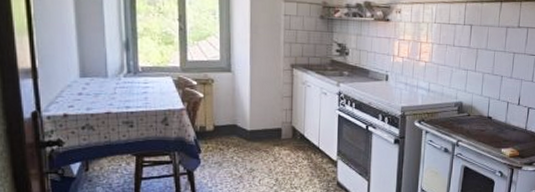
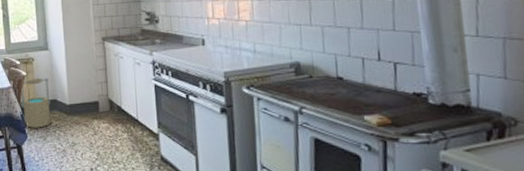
bucket: none [195,100,230,154] -> present [21,77,50,128]

